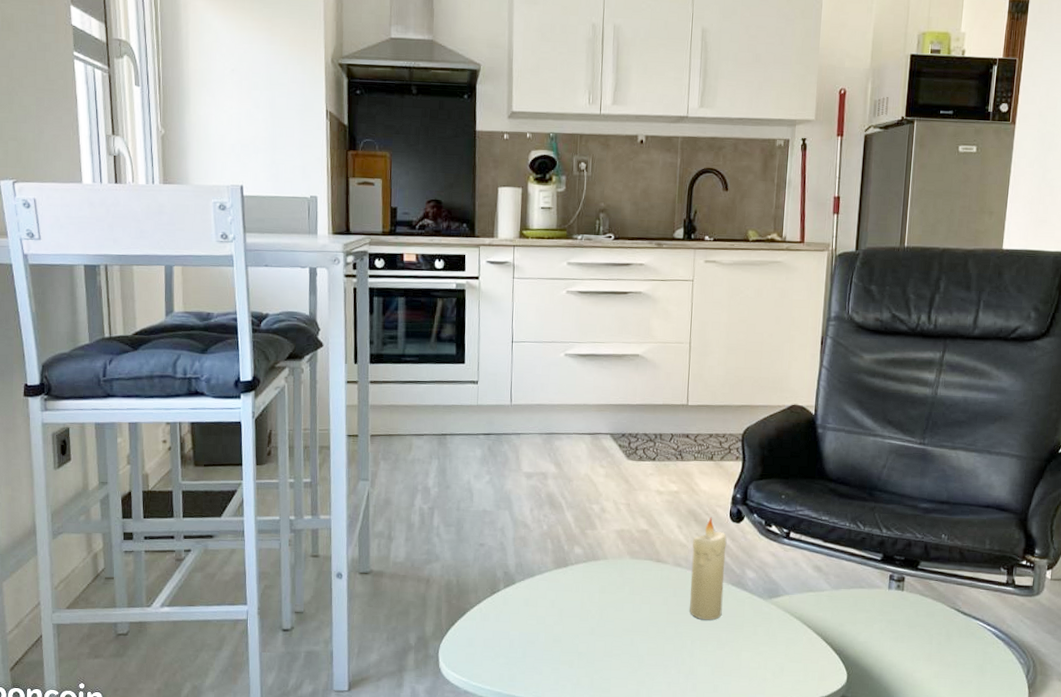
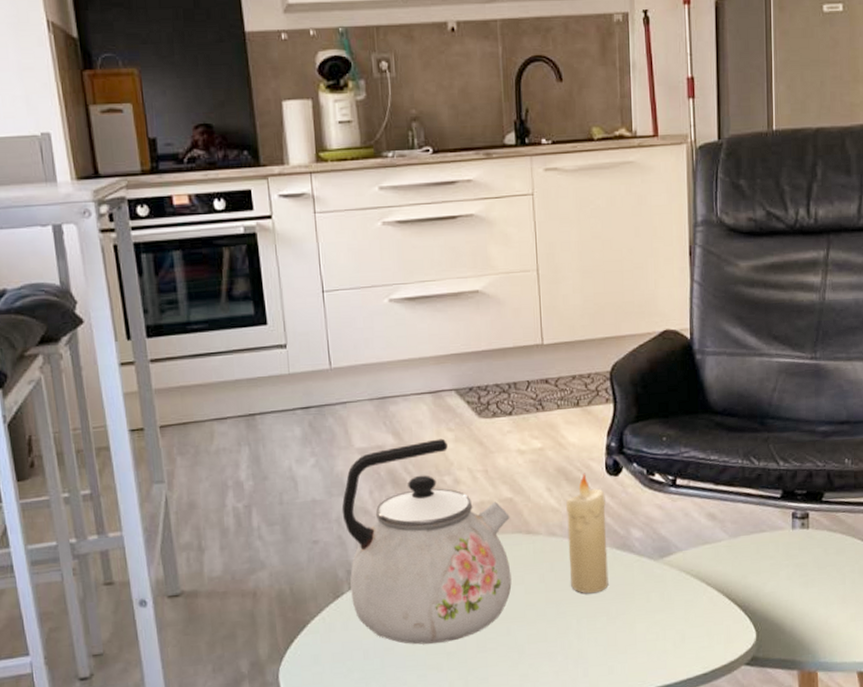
kettle: none [505,473,644,644] -> present [341,438,512,645]

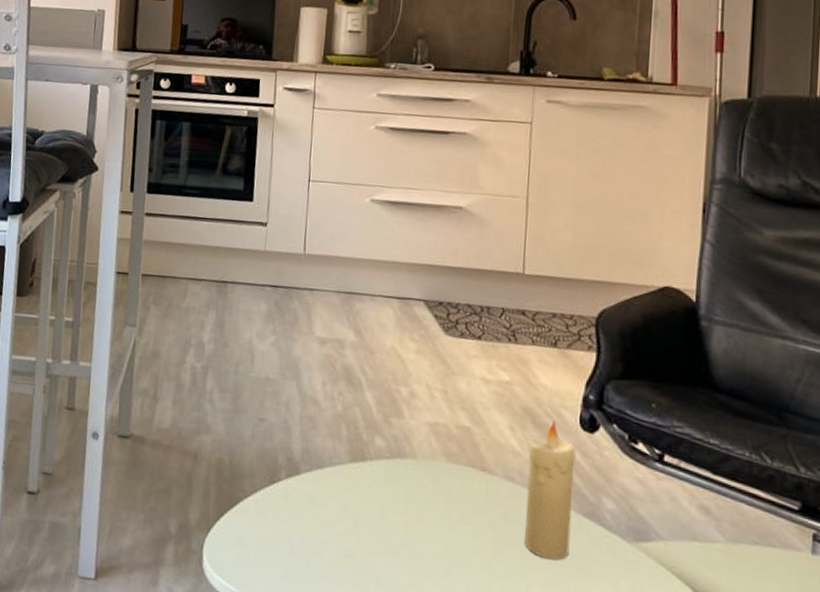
kettle: present [341,438,512,645] -> none [287,344,465,566]

